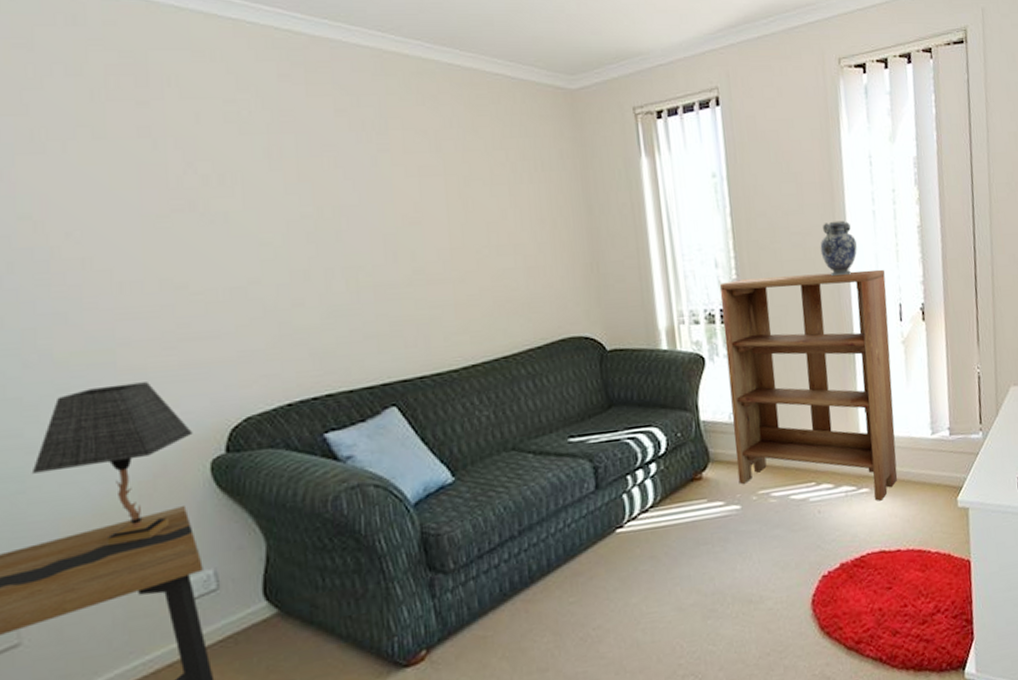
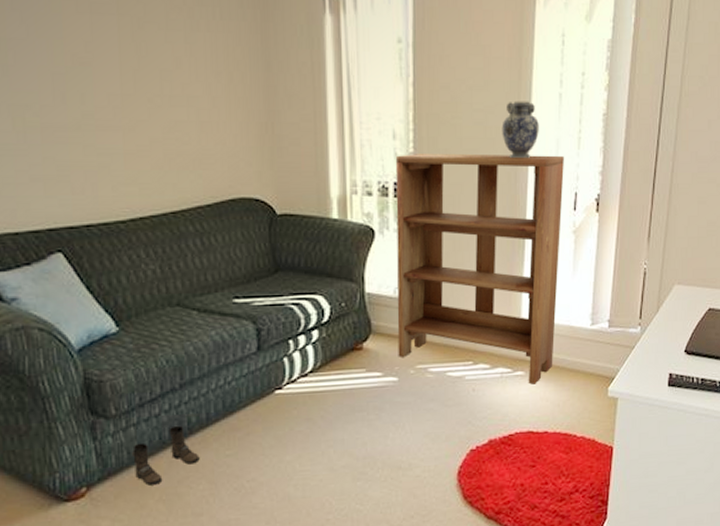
boots: none [471,574,543,643] -> present [131,425,200,486]

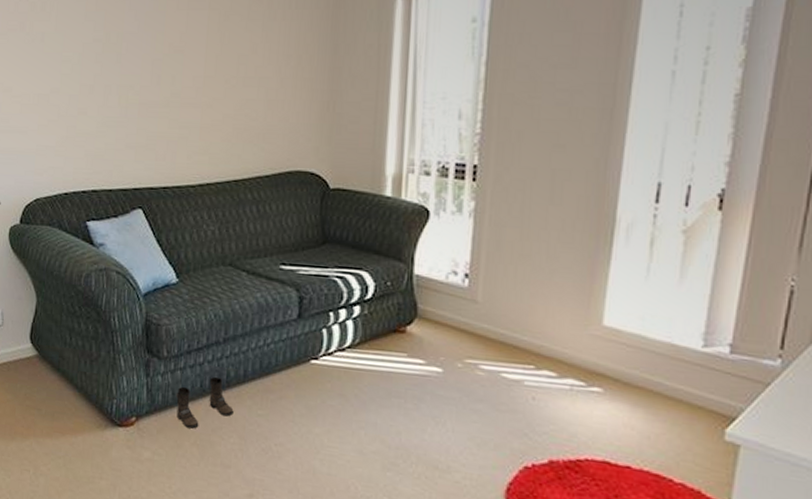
bookshelf: present [395,154,564,385] -> none [445,134,674,406]
decorative vase: present [502,101,539,158] -> none [590,79,642,143]

